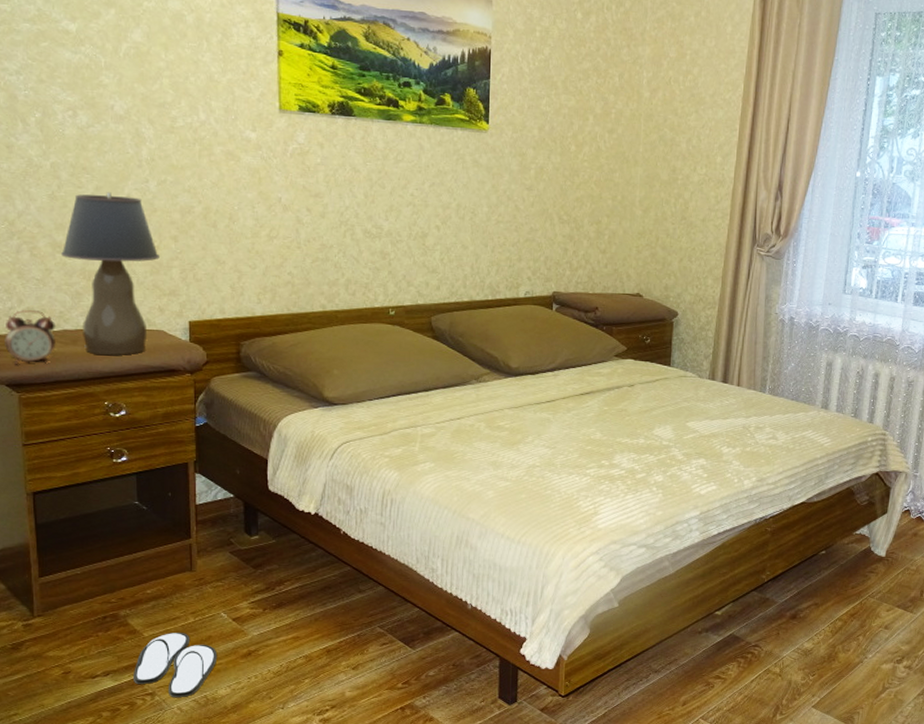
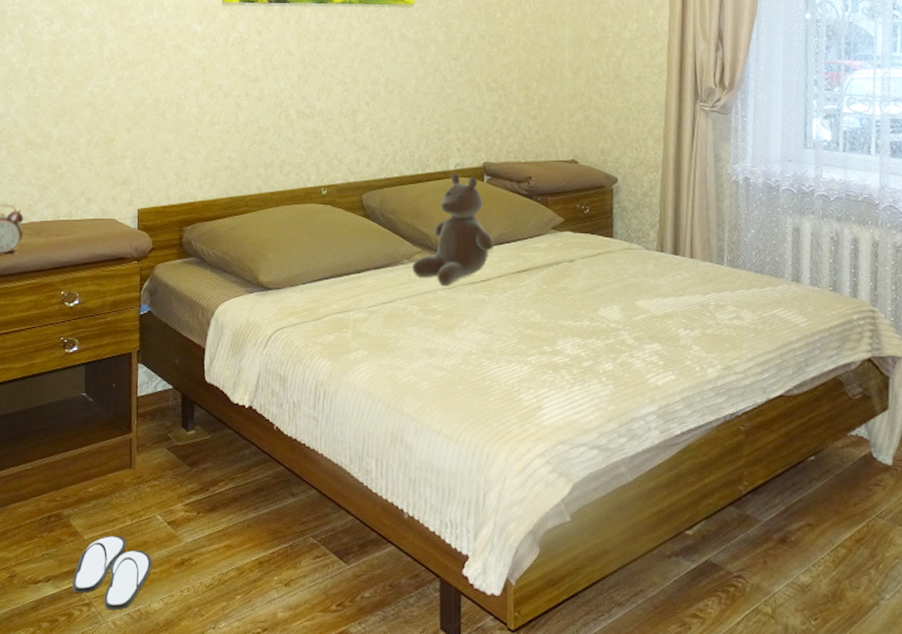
table lamp: present [61,192,160,356] -> none [33,90,115,246]
teddy bear: none [480,300,561,405] -> present [412,173,495,285]

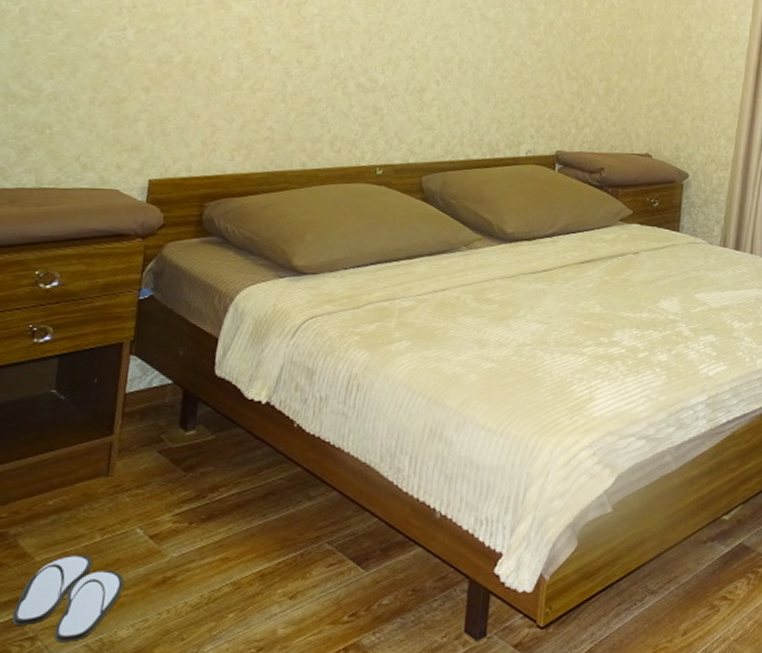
teddy bear: present [412,173,495,285] -> none [470,159,560,274]

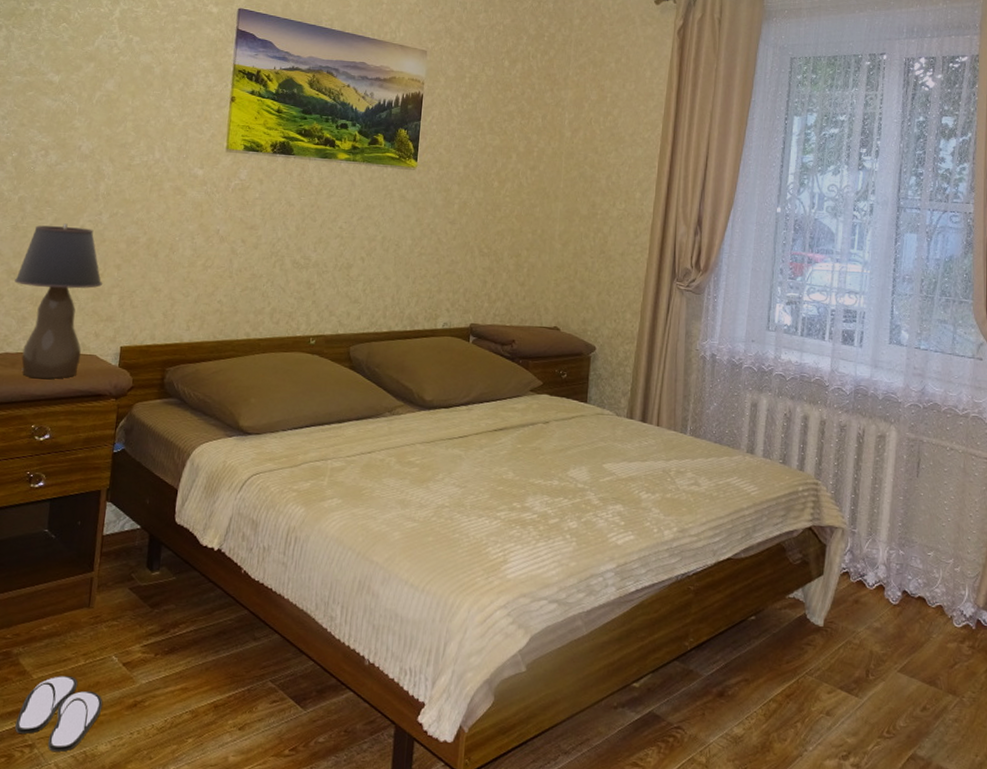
table lamp: none [14,39,127,218] -> present [14,223,102,379]

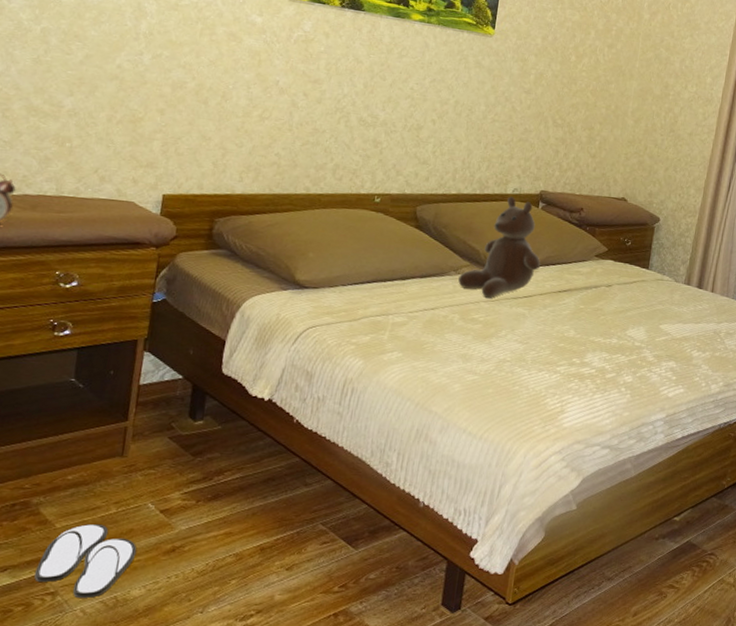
table lamp: present [14,223,102,379] -> none [36,60,142,225]
teddy bear: none [393,331,475,439] -> present [458,196,541,298]

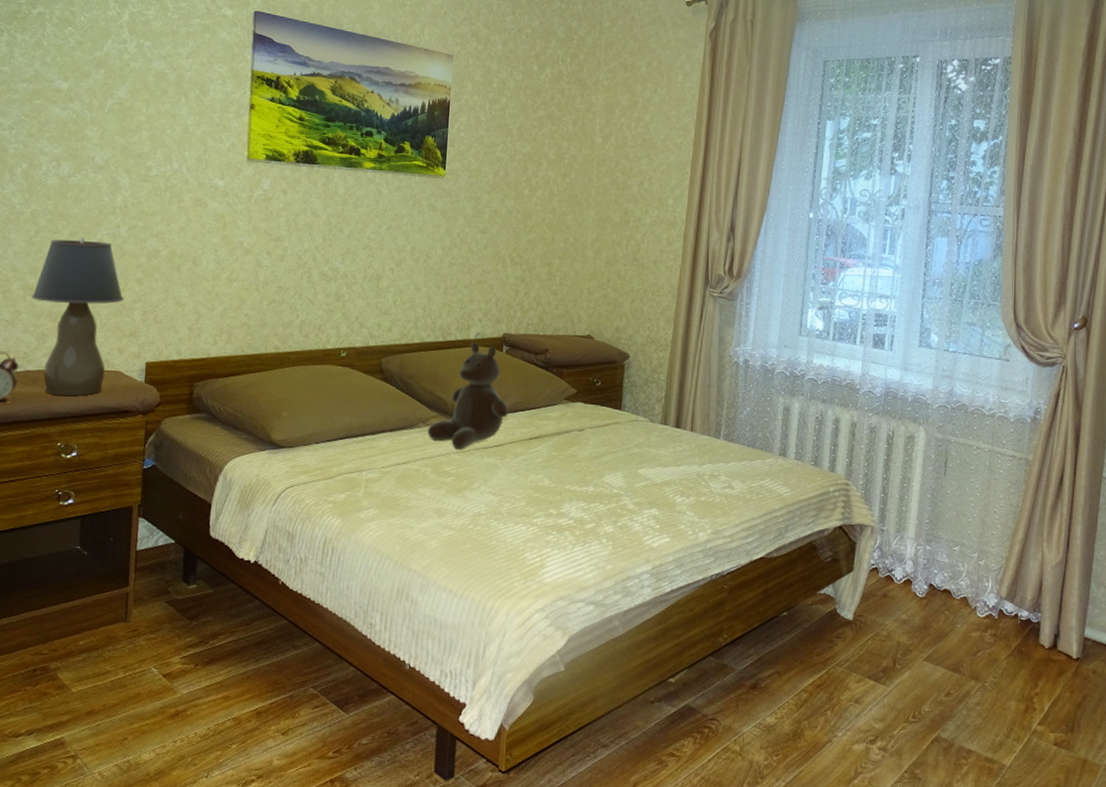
slippers: present [34,524,137,598] -> none [57,689,145,761]
table lamp: none [36,60,142,225] -> present [32,237,124,397]

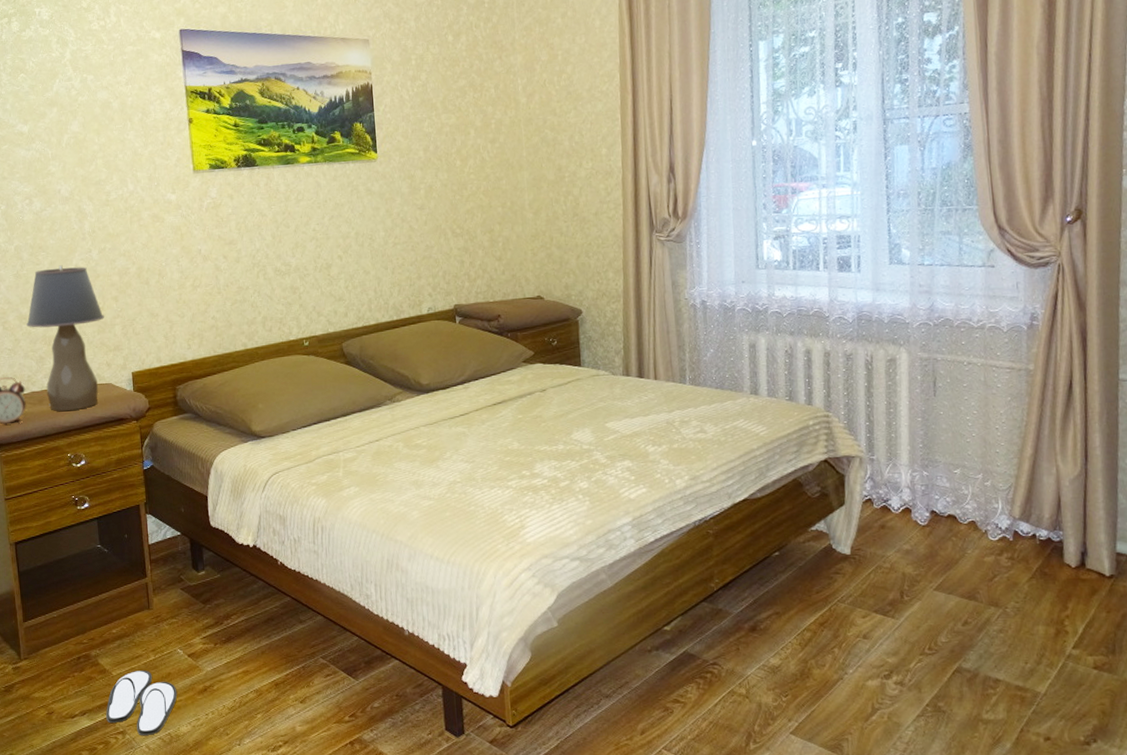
slippers: none [57,689,145,761] -> present [106,671,178,735]
teddy bear: present [428,342,509,449] -> none [395,316,470,422]

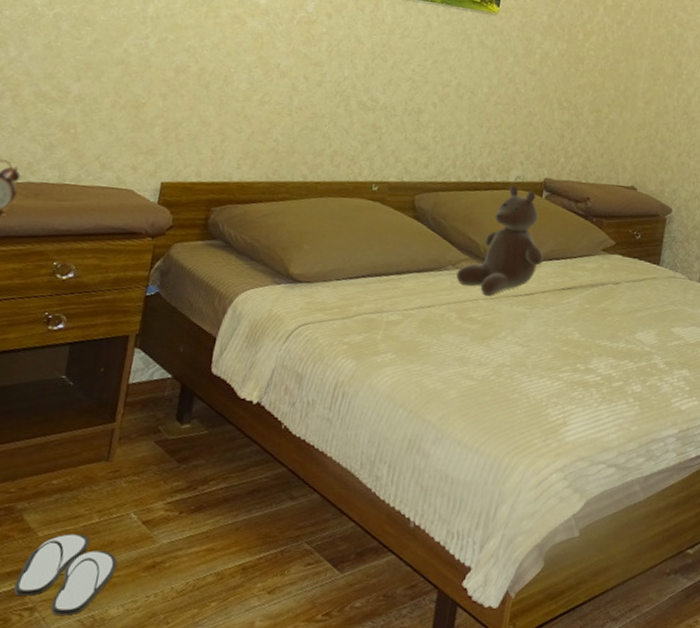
table lamp: present [26,265,104,412] -> none [43,45,145,213]
teddy bear: none [395,316,470,422] -> present [456,184,544,296]

